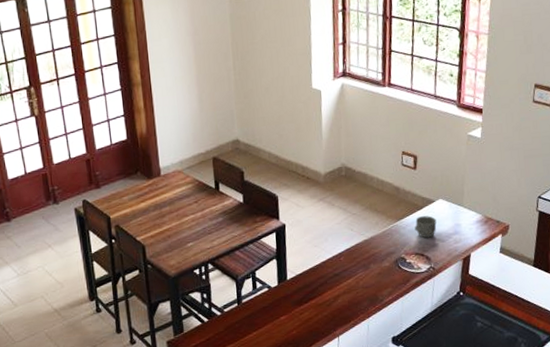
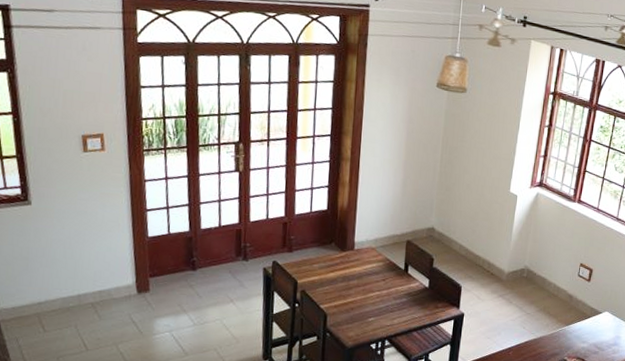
mug: present [414,215,437,238] -> none [580,325,600,345]

